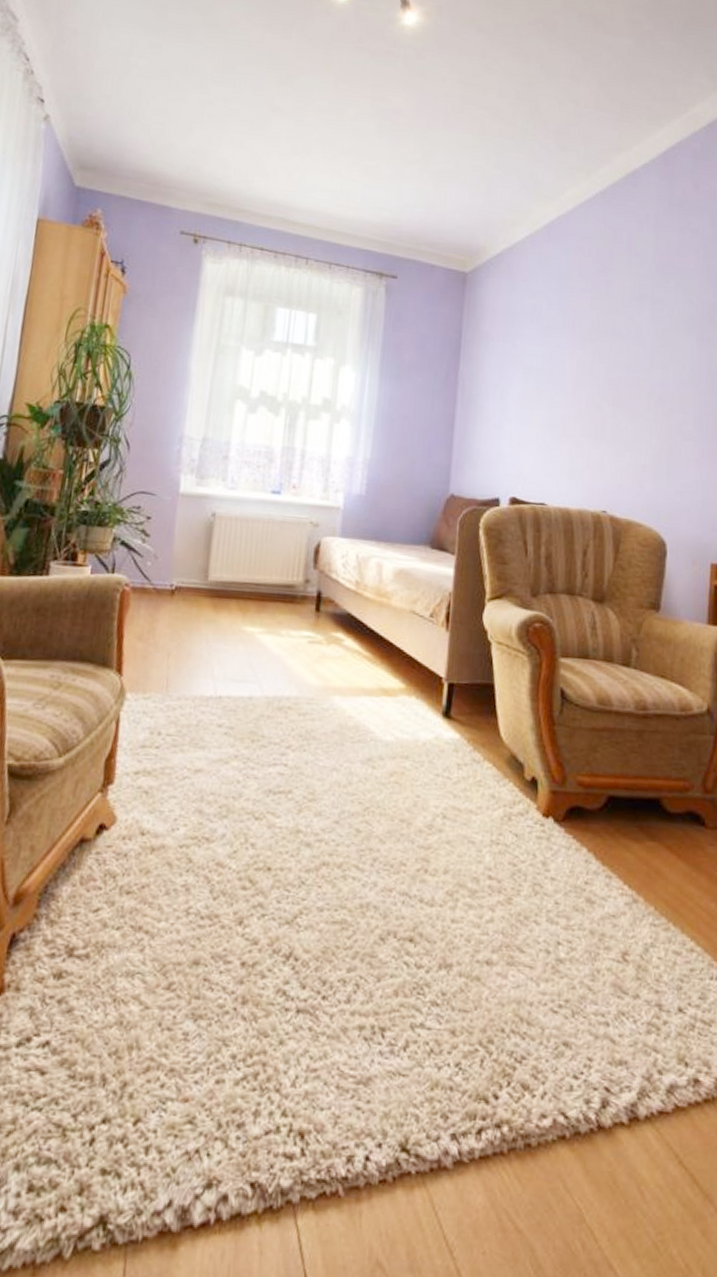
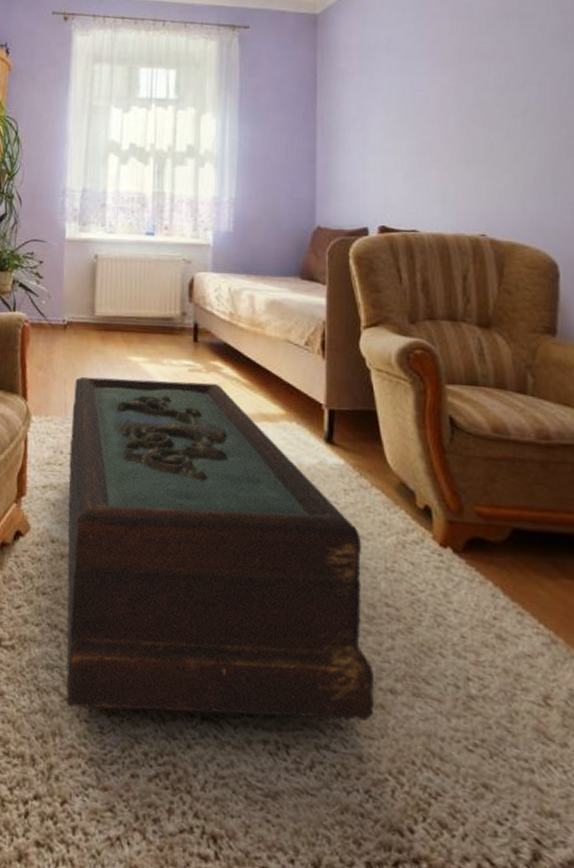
coffee table: none [147,648,473,1017] -> present [66,376,375,721]

